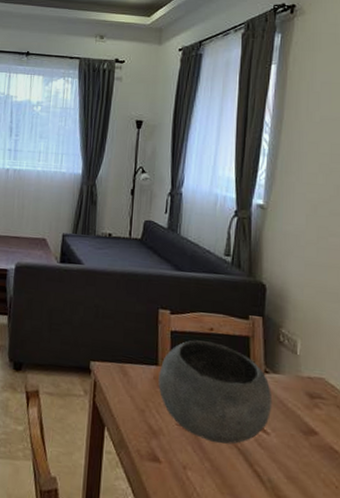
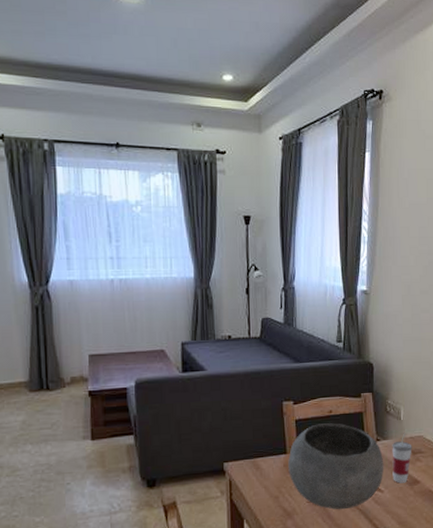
cup: none [282,370,310,430] -> present [392,433,412,483]

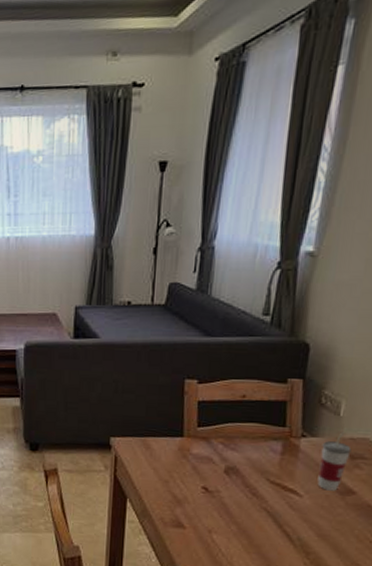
bowl: present [288,423,384,510] -> none [183,408,308,508]

